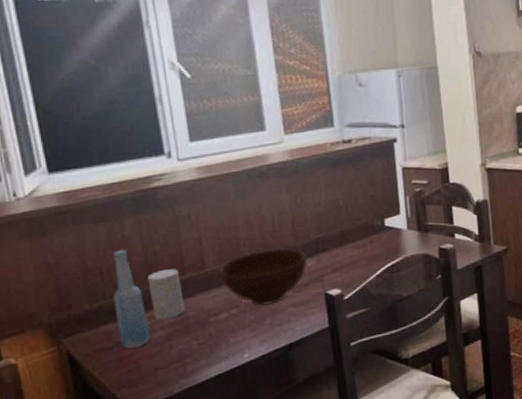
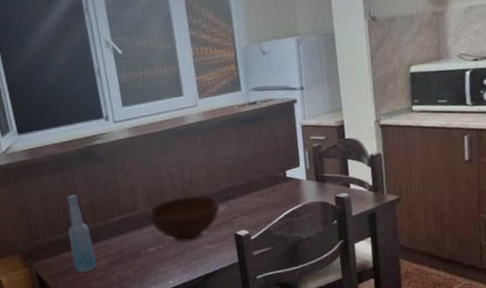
cup: present [147,269,185,320] -> none [93,210,122,251]

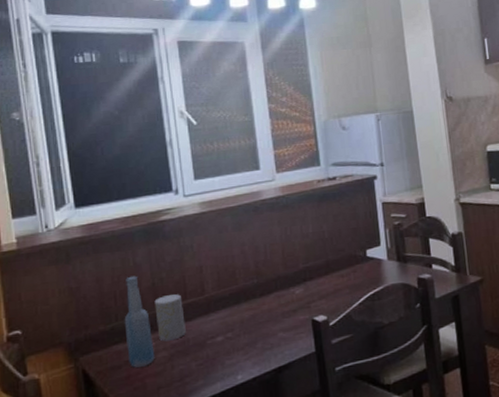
cup: none [93,210,122,251] -> present [154,294,186,341]
bowl: present [148,195,220,242] -> none [217,276,296,330]

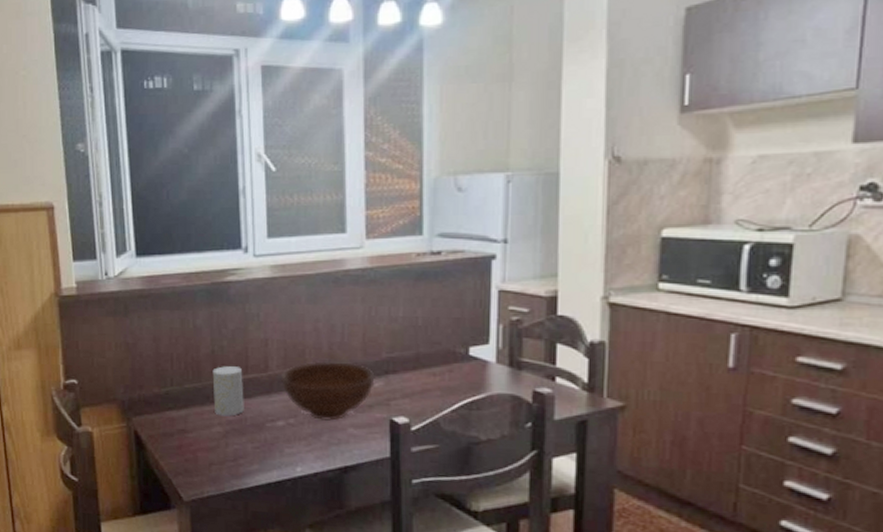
bottle: present [124,275,155,368] -> none [179,339,209,439]
bowl: none [217,276,296,330] -> present [281,361,375,421]

